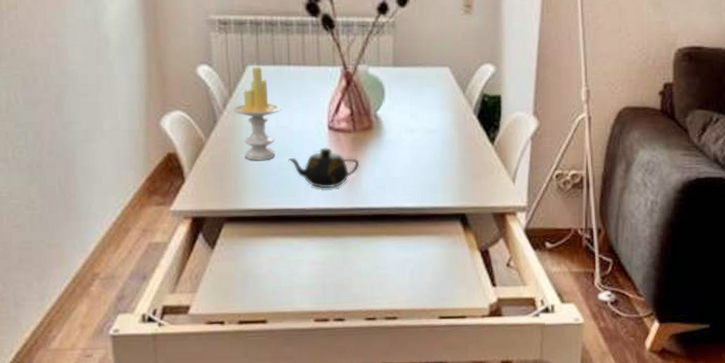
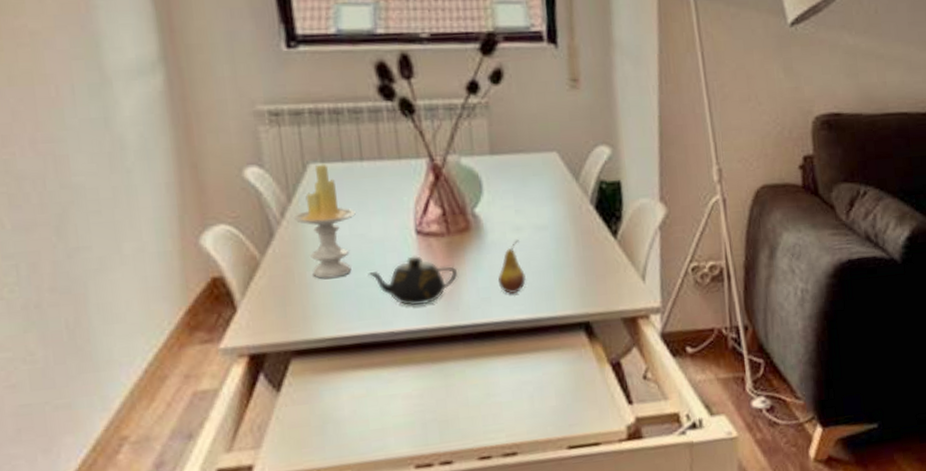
fruit: none [392,140,415,185] -> present [498,240,526,293]

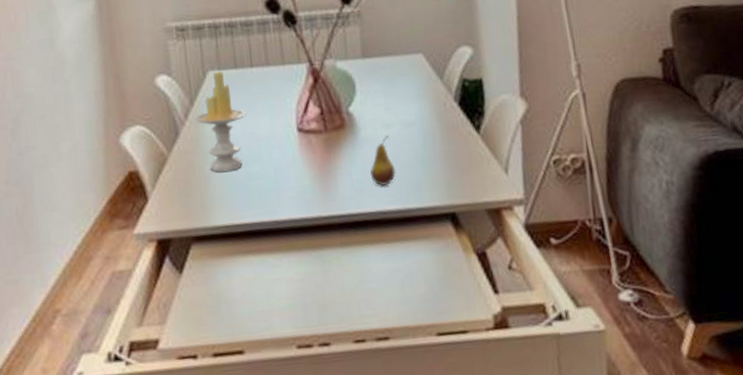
teapot: present [368,256,457,306] -> none [256,151,334,197]

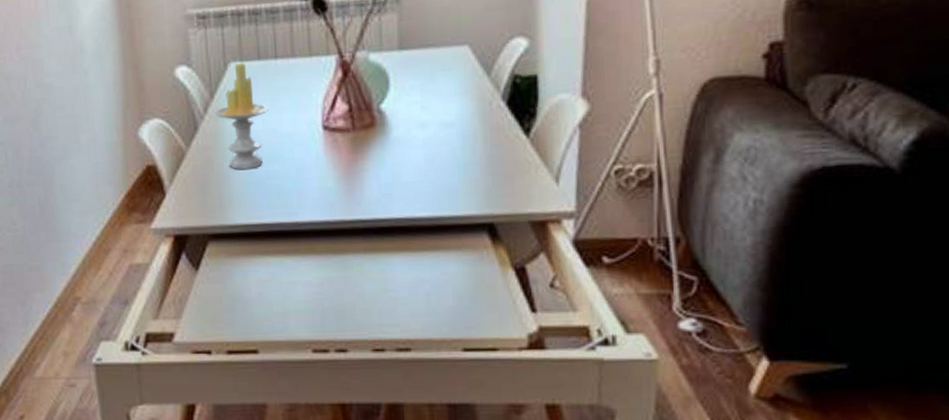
fruit: present [370,135,396,186] -> none [401,136,429,190]

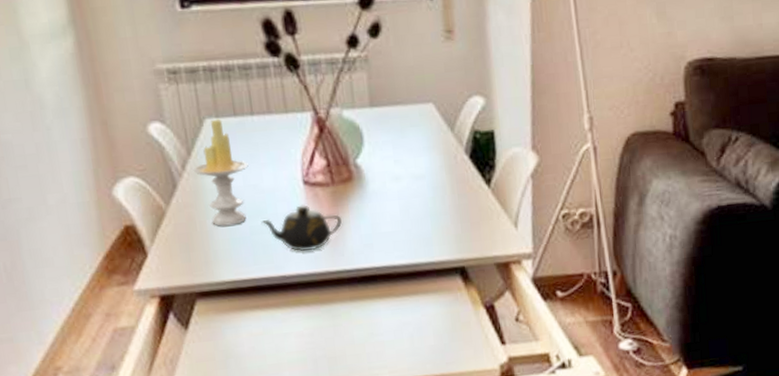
teapot: none [277,150,360,199] -> present [261,205,342,252]

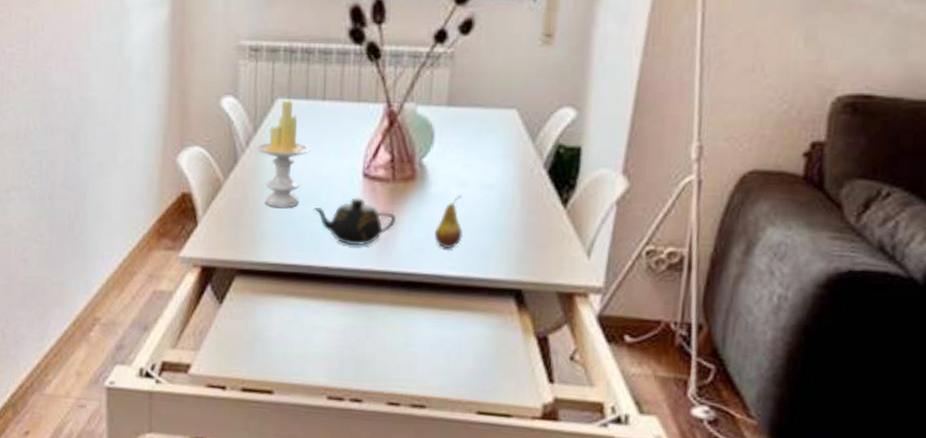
fruit: none [379,189,405,240] -> present [435,195,463,248]

